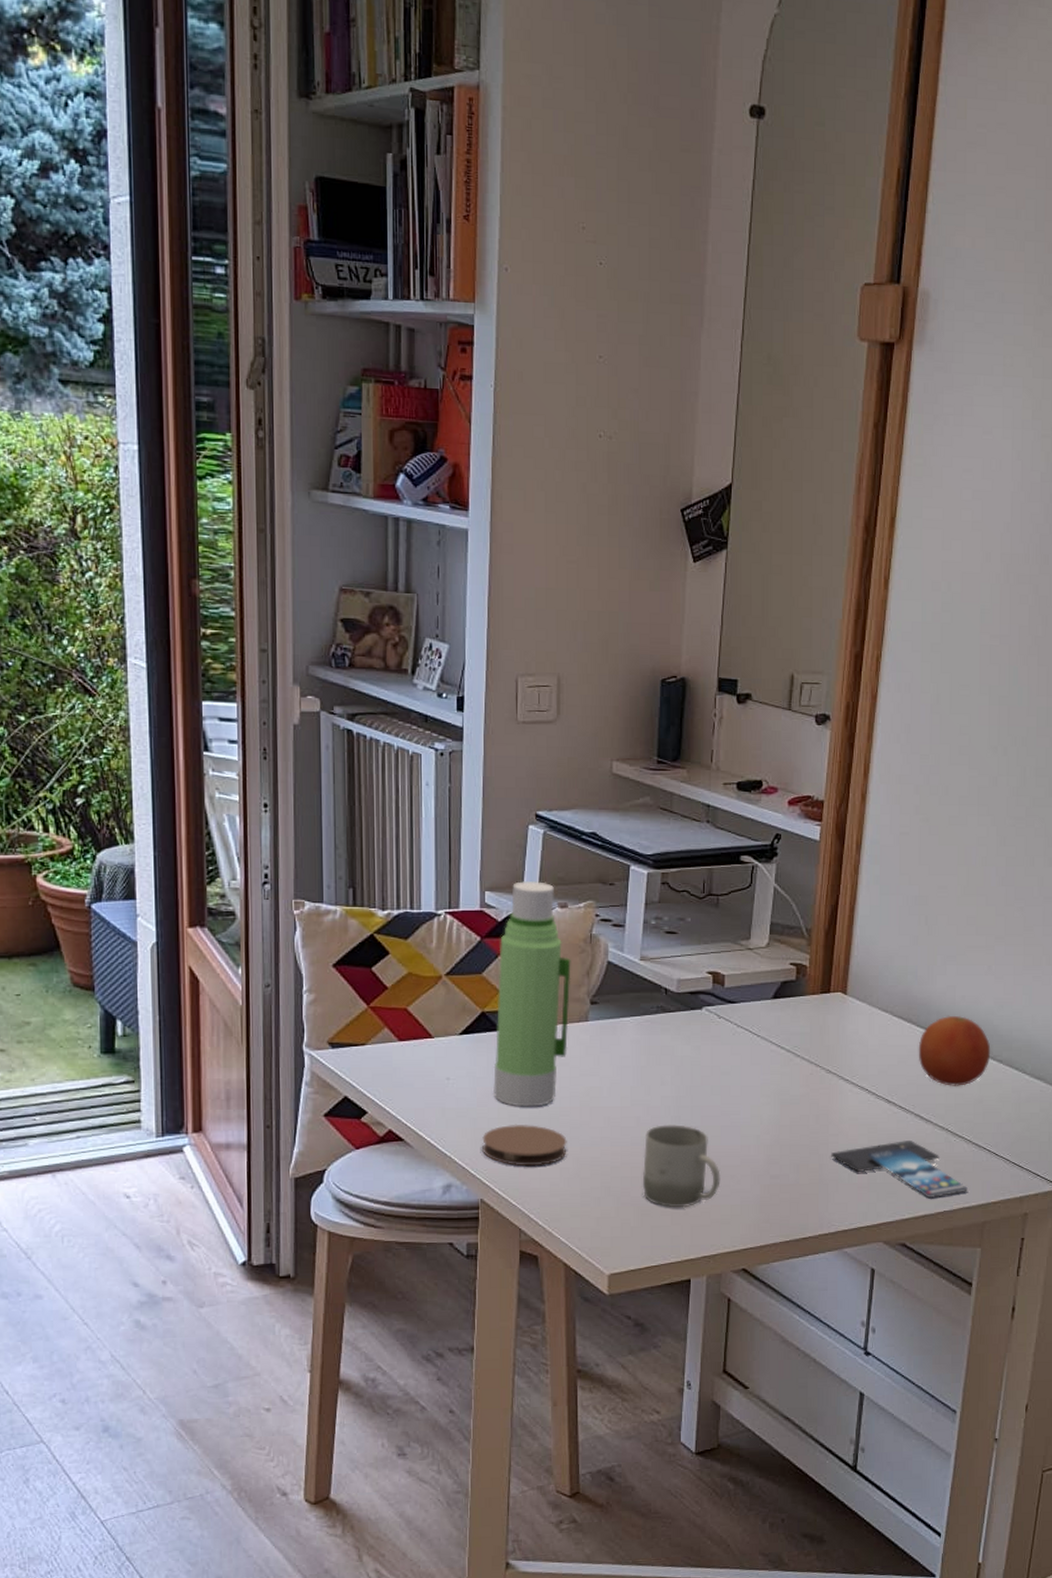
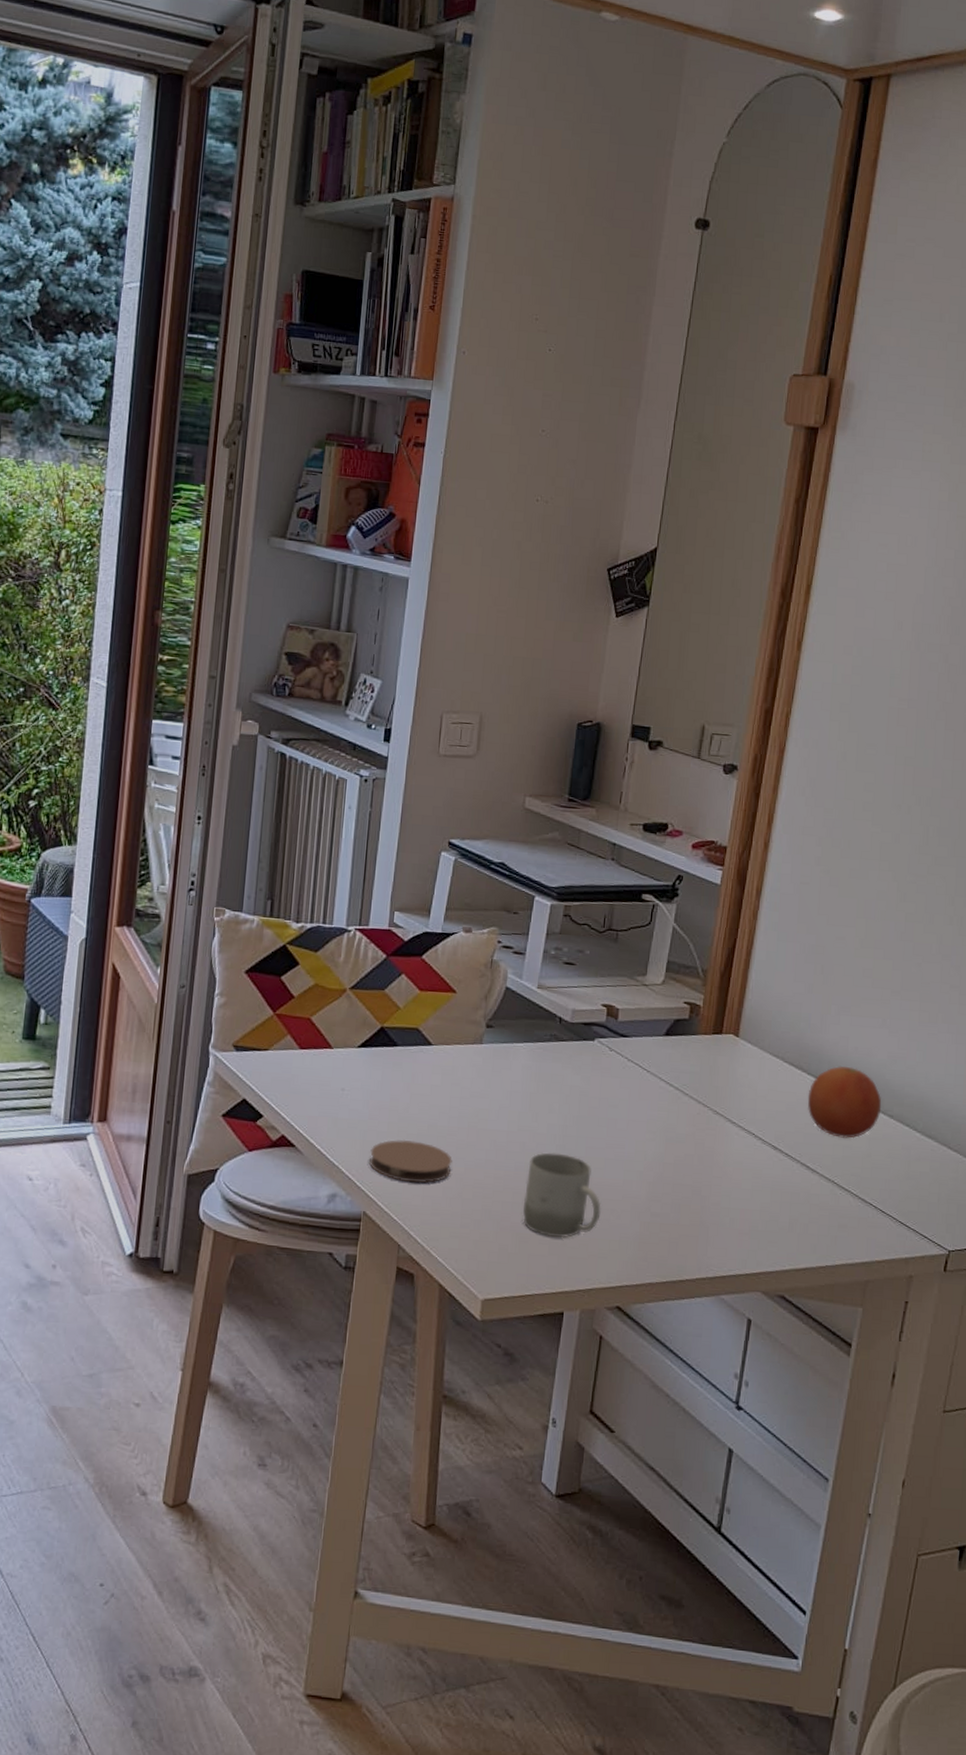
water bottle: present [493,880,571,1107] -> none [385,904,471,1124]
smartphone: present [831,1140,969,1199] -> none [713,1189,853,1251]

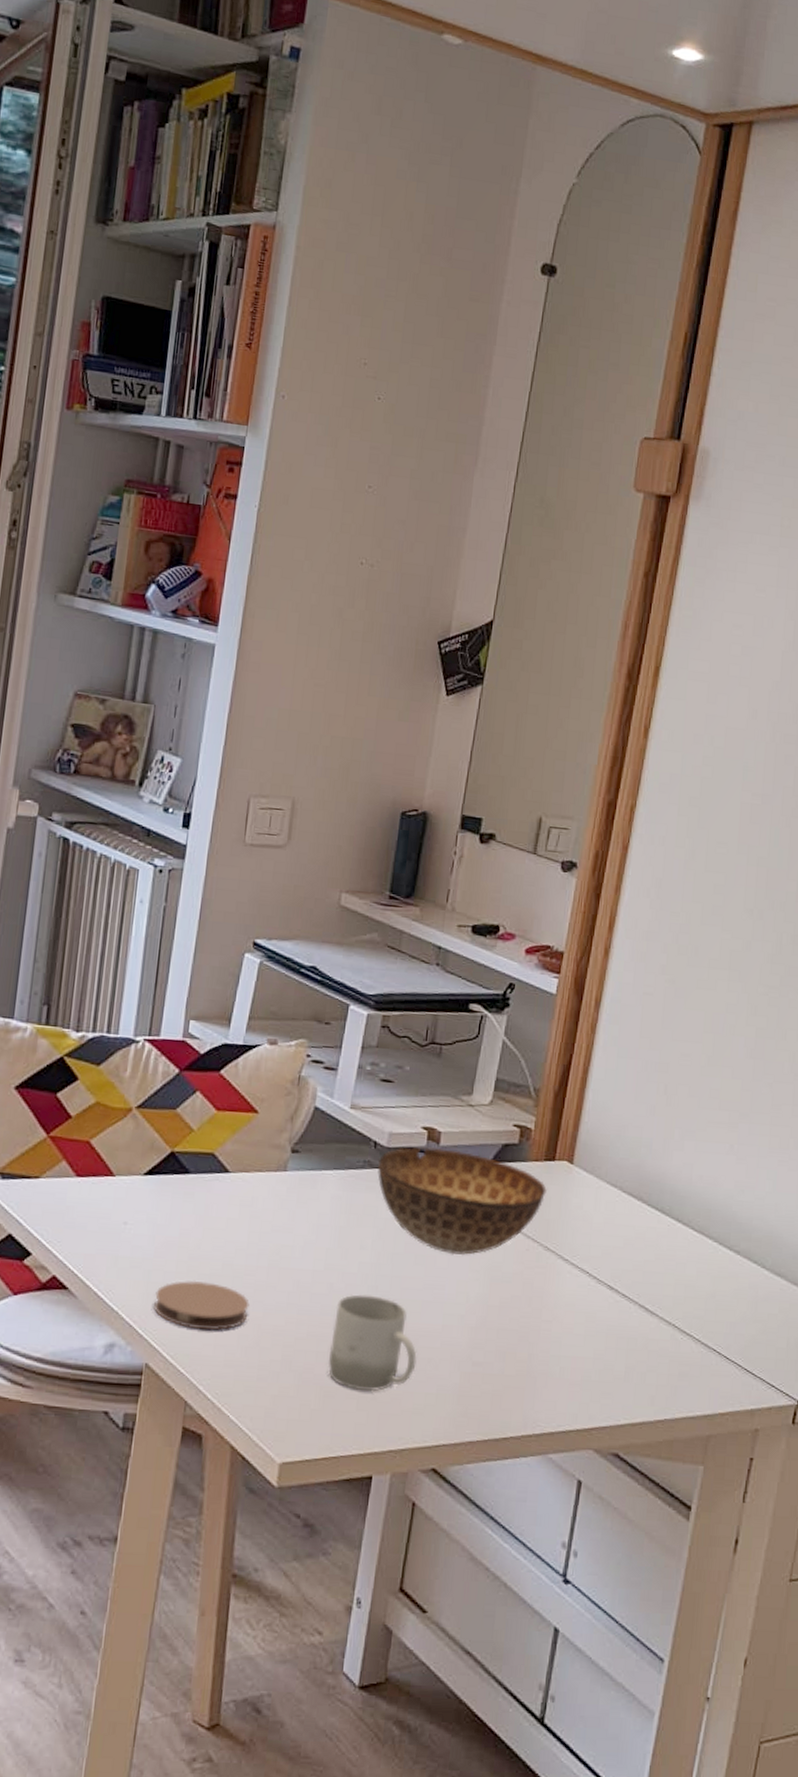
bowl: none [562,1021,715,1119] -> present [377,1146,547,1256]
fruit: present [807,1065,882,1139] -> none [647,1196,728,1277]

